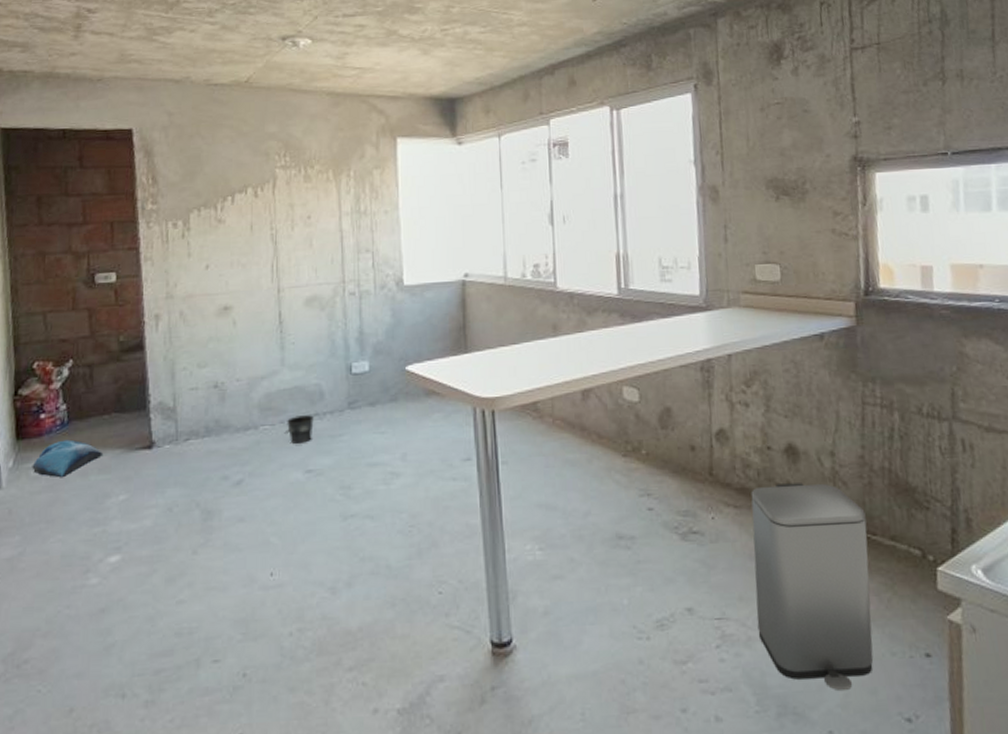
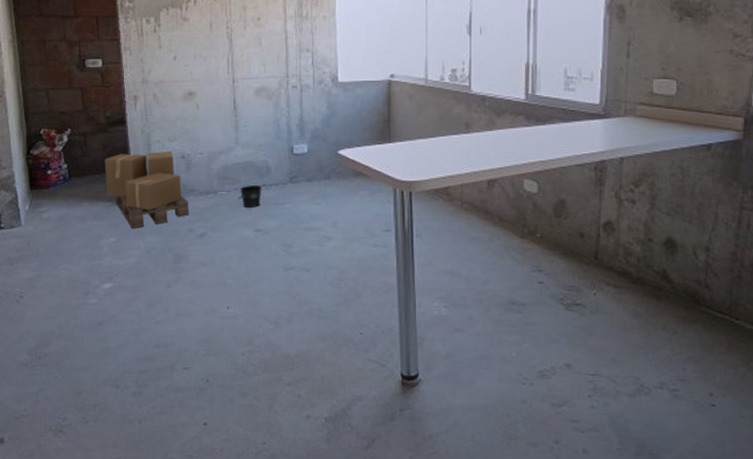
plastic bag: present [32,439,104,478] -> none [43,192,97,221]
cardboard boxes: none [115,379,223,481] -> present [104,151,189,229]
pedal bin: present [751,483,874,692] -> none [625,271,733,442]

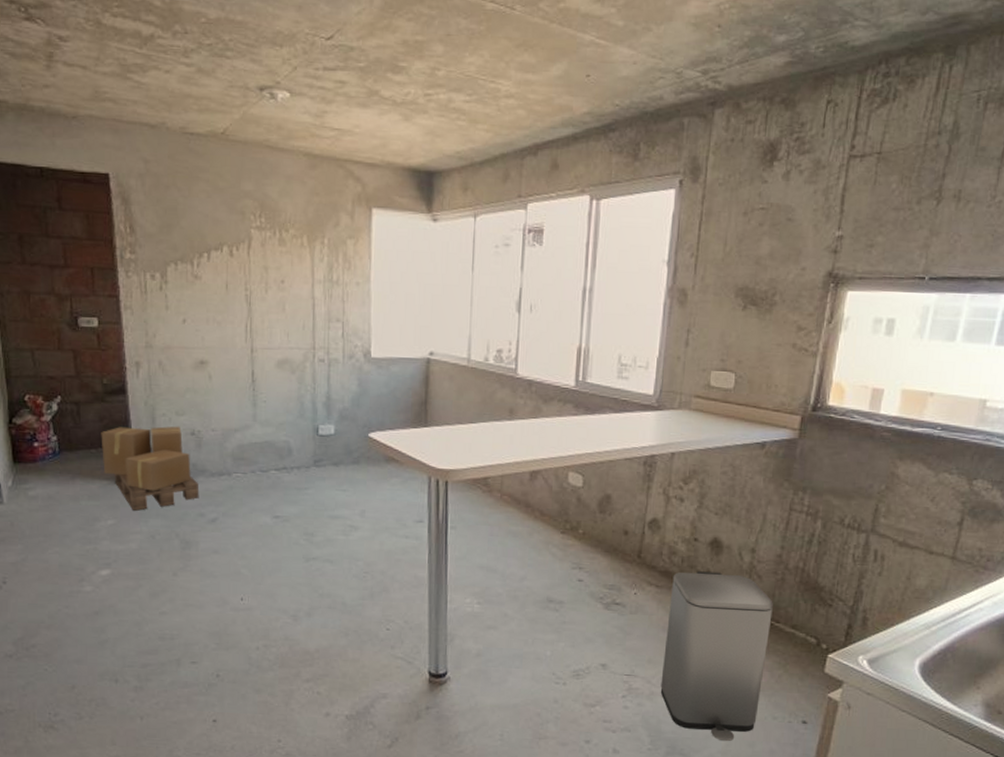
bucket: present [238,185,262,208] -> none [255,467,282,492]
pedal bin: none [625,271,733,442] -> present [660,571,774,742]

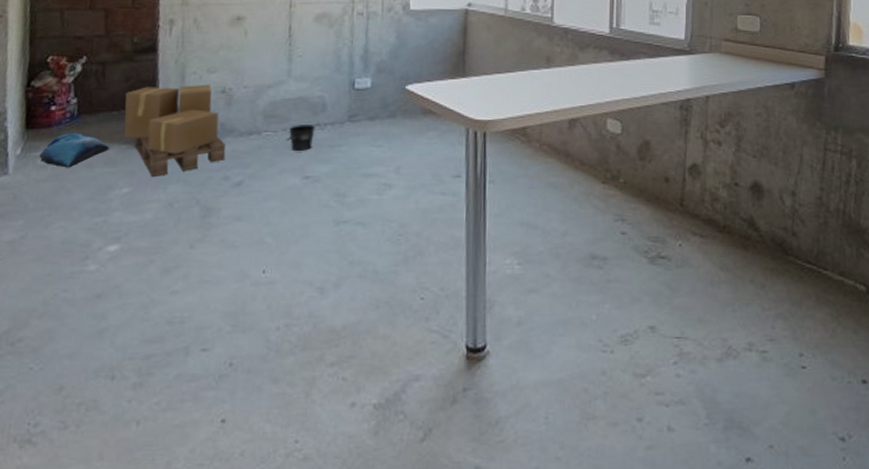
plastic bag: none [29,467,92,500] -> present [39,132,110,168]
bucket: none [255,467,282,492] -> present [286,125,315,151]
pedal bin: present [660,571,774,742] -> none [713,218,820,410]

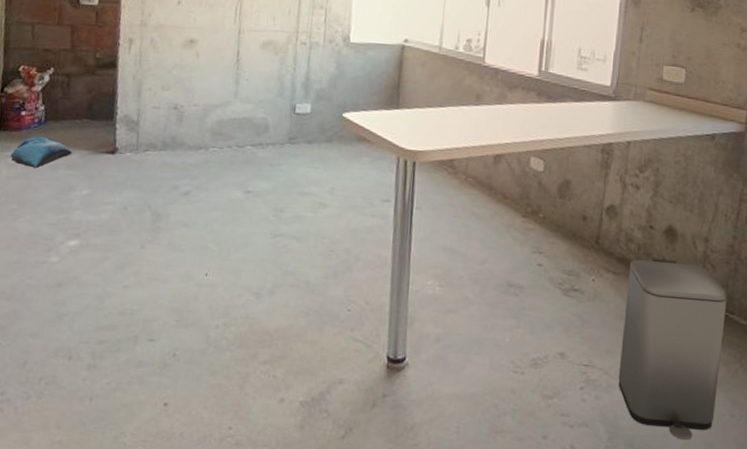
cardboard boxes: present [124,84,226,176] -> none [85,99,176,182]
bucket: present [286,125,315,151] -> none [230,143,258,167]
pedal bin: none [713,218,820,410] -> present [618,259,728,441]

